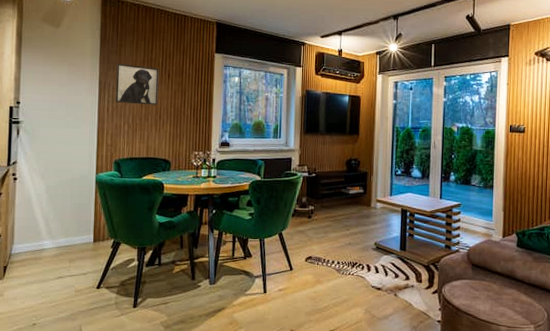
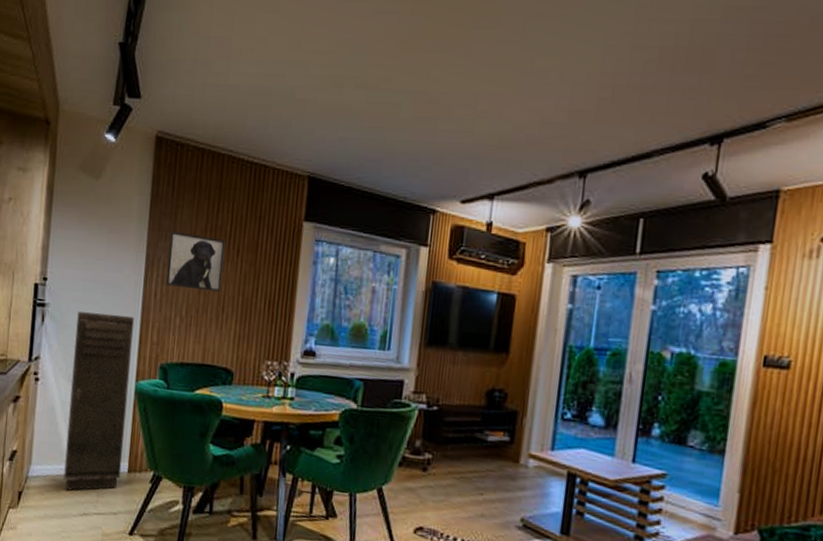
storage cabinet: none [41,126,93,261] -> present [64,311,135,491]

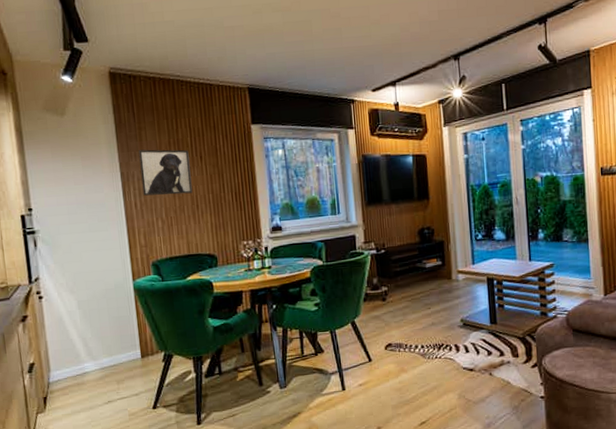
storage cabinet: present [64,311,135,491] -> none [67,227,136,385]

